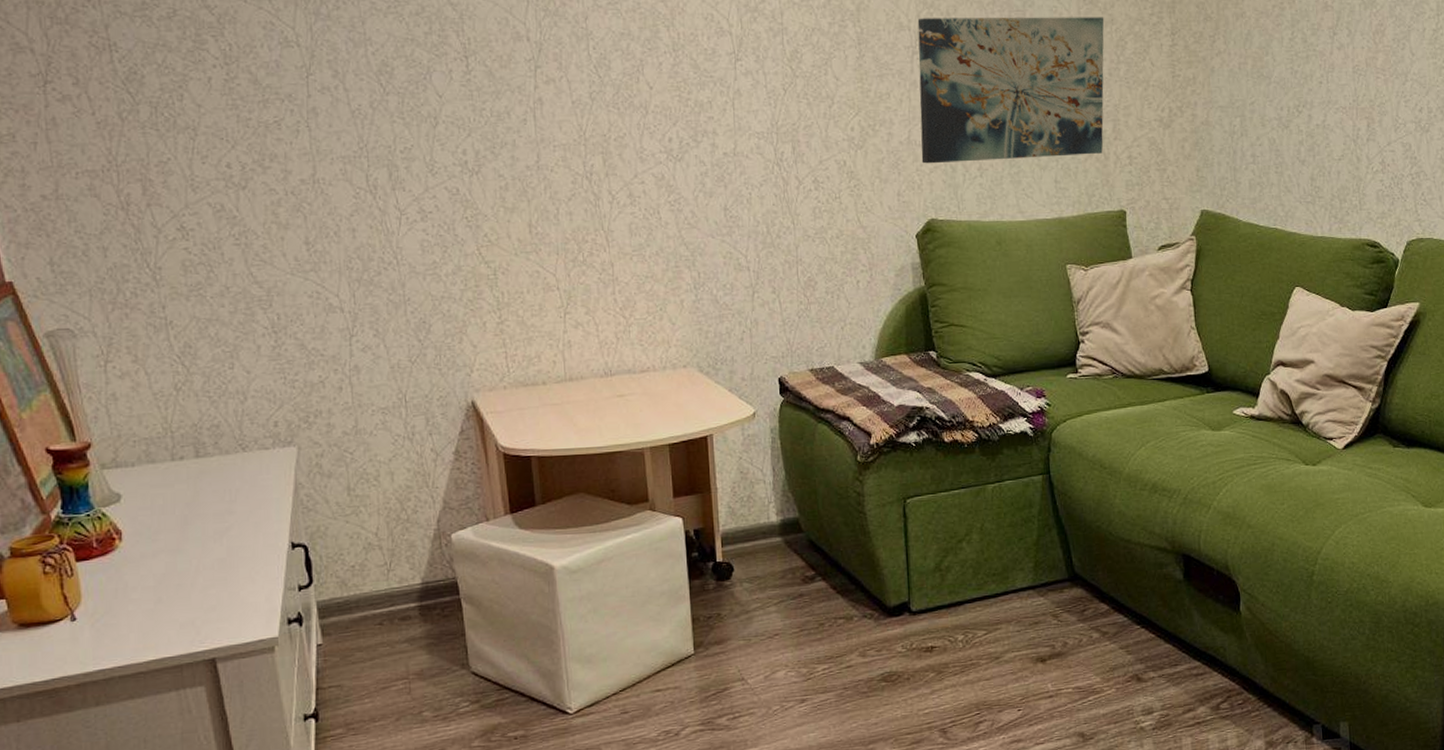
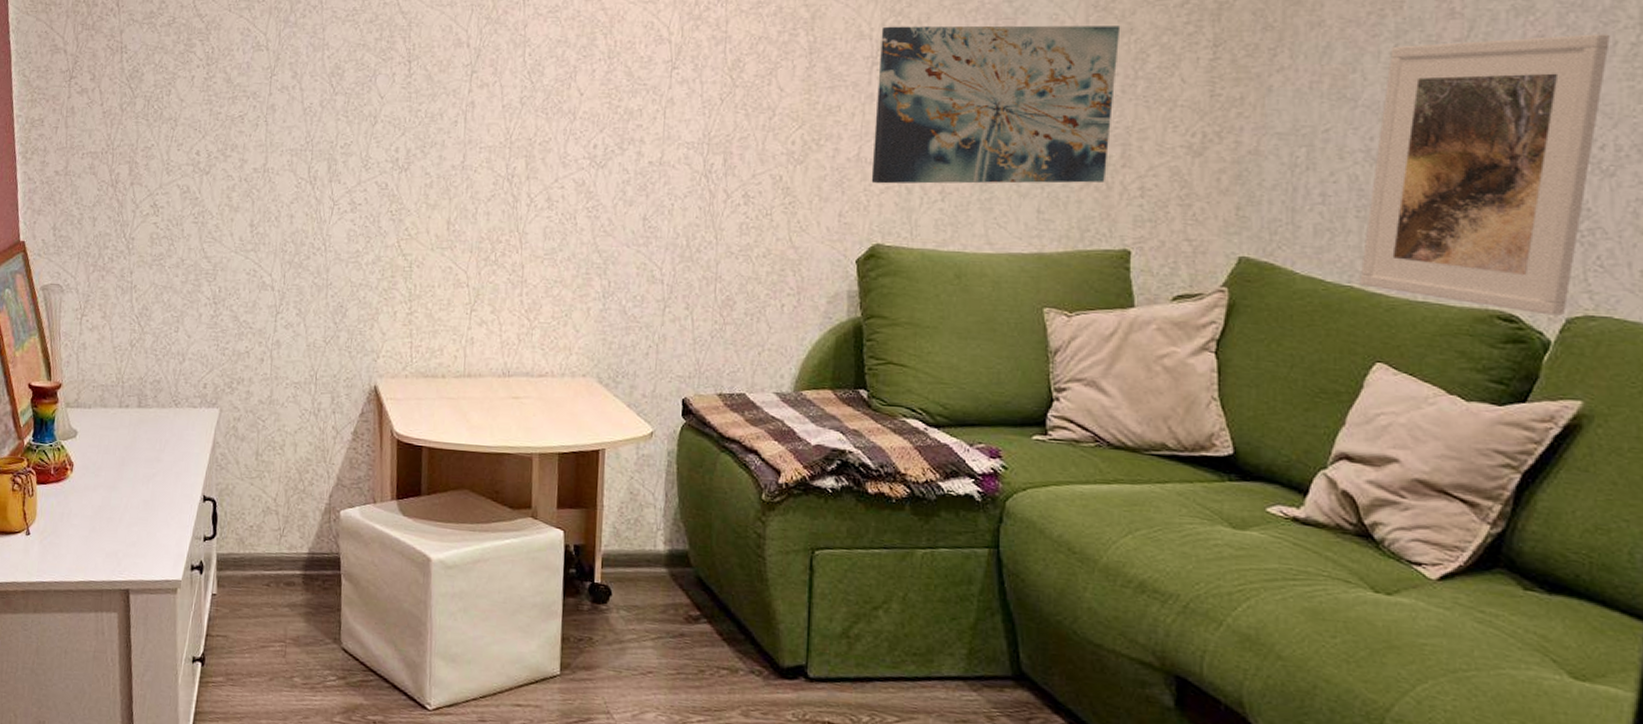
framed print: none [1281,22,1421,240] -> present [1359,34,1610,316]

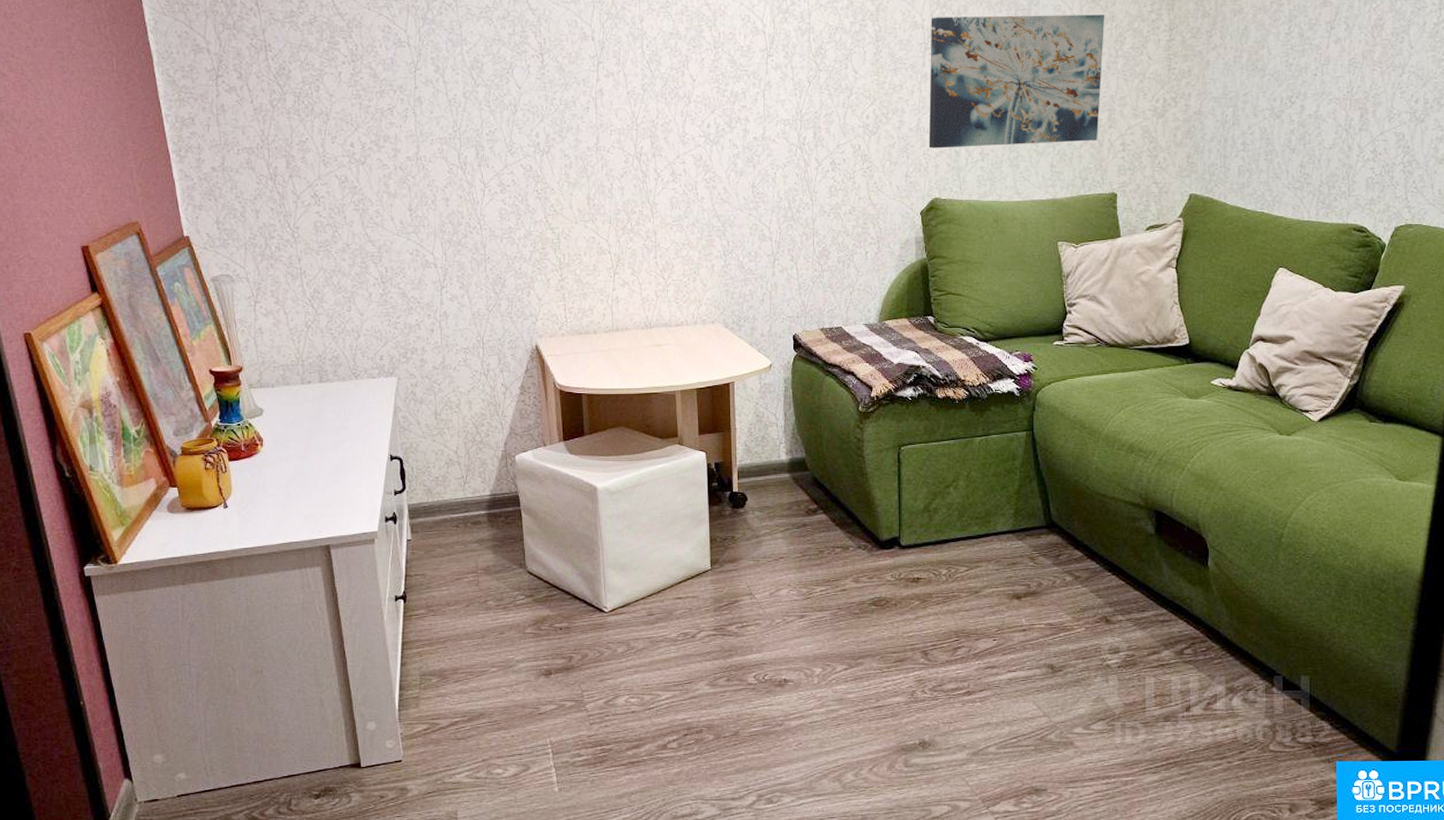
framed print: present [1359,34,1610,316] -> none [1268,17,1421,225]

